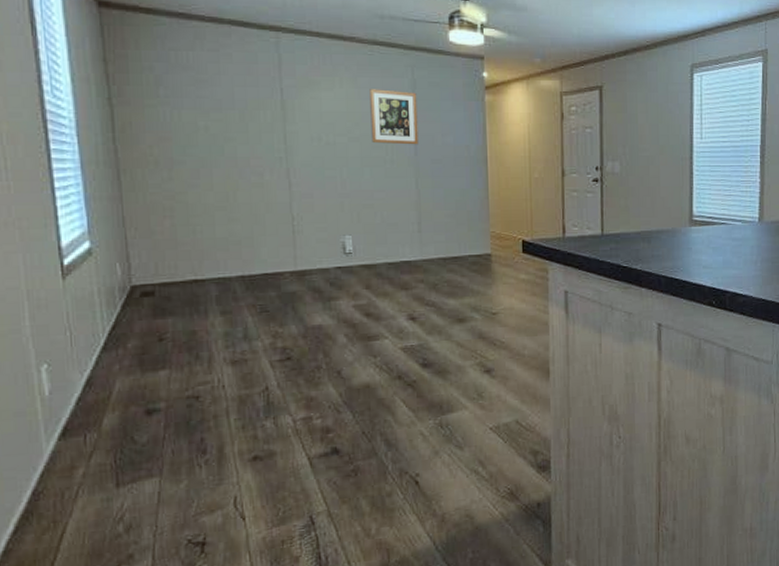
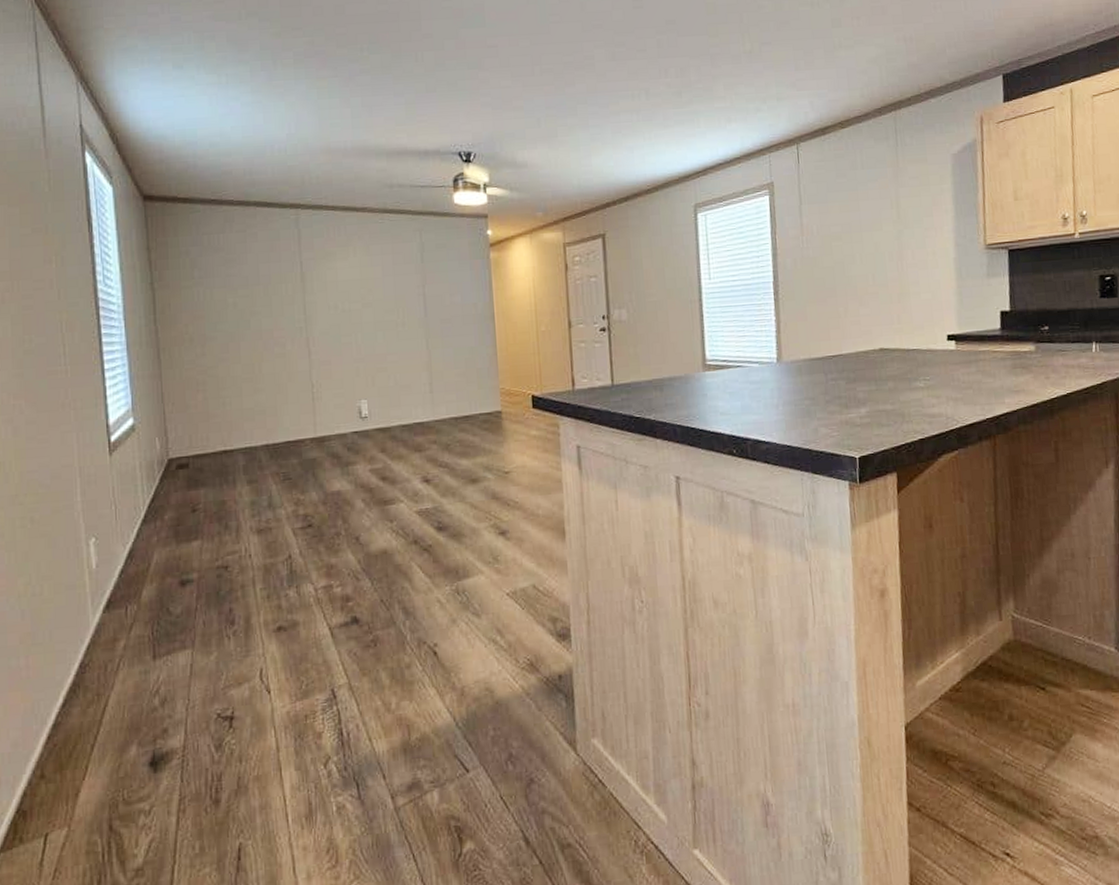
wall art: present [369,89,419,145] -> none [381,254,428,308]

